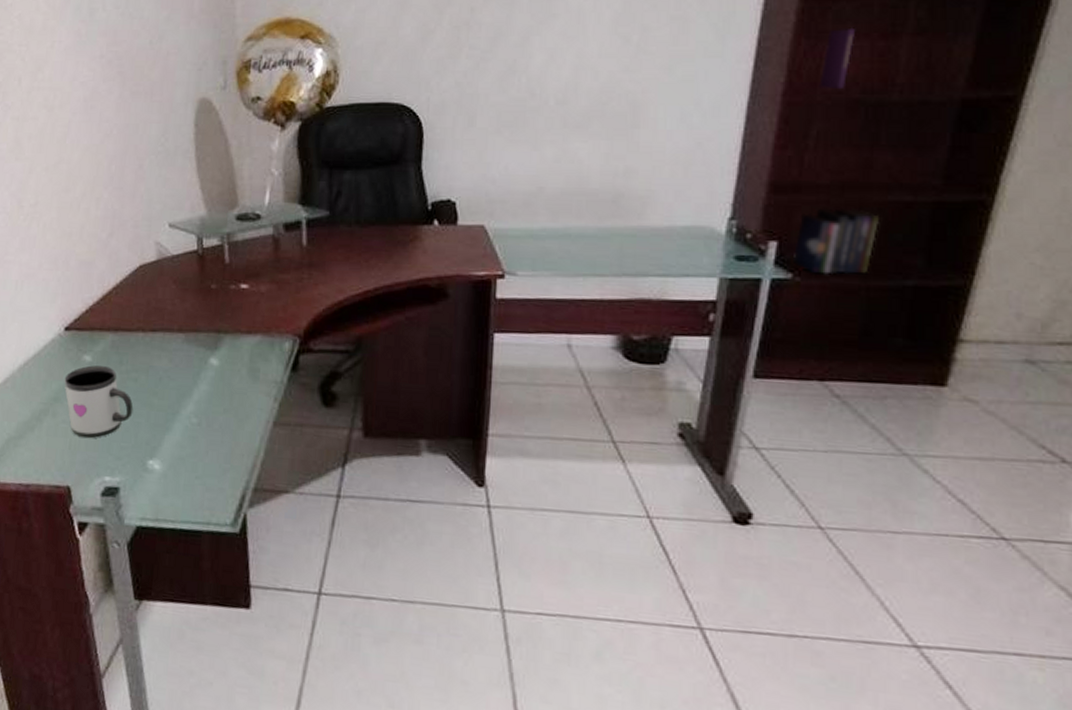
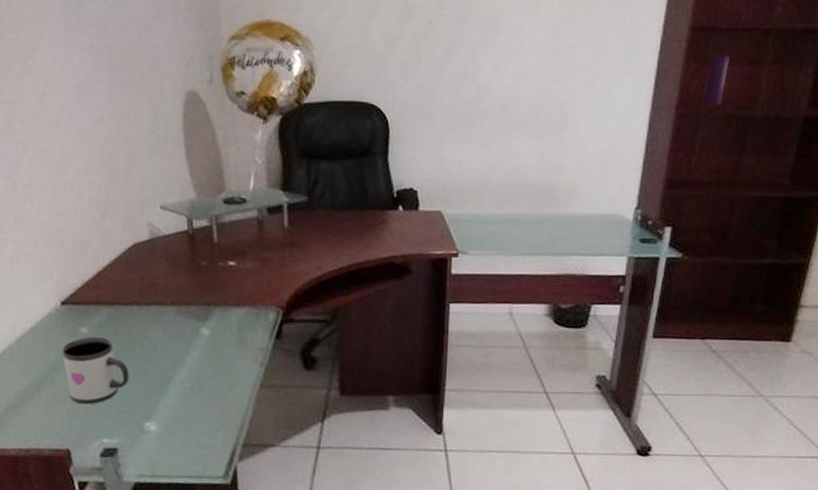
books: present [792,207,879,275] -> none [682,200,745,254]

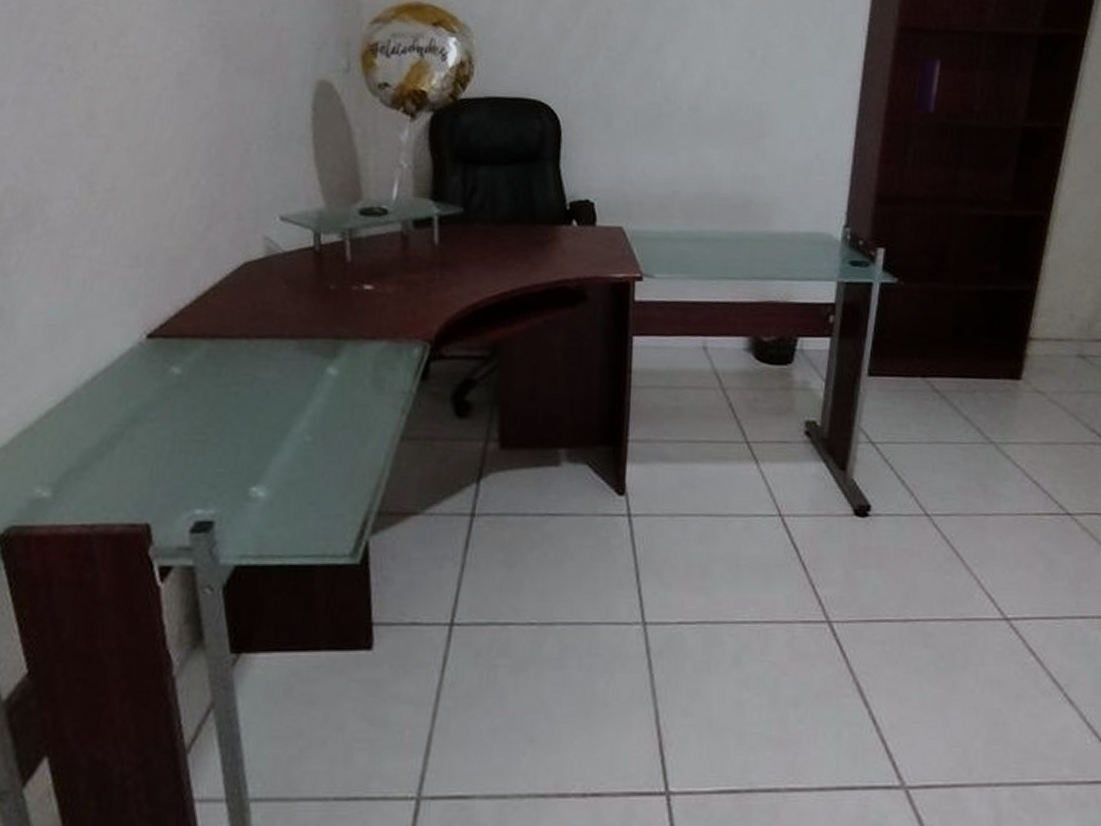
mug: present [61,337,130,405] -> none [144,379,234,465]

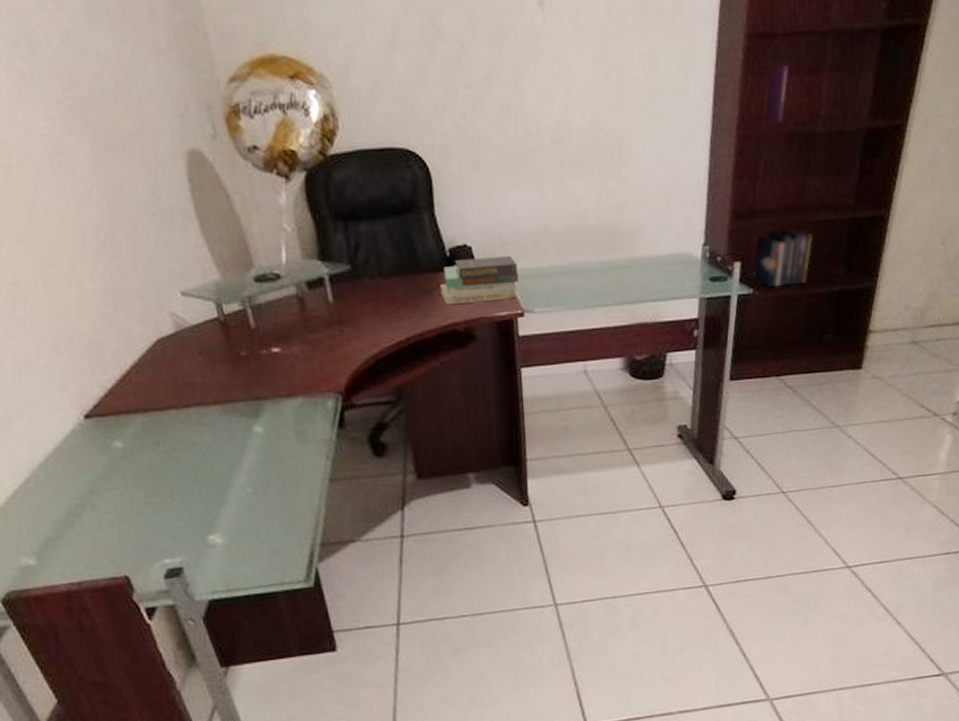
books: none [555,214,641,262] -> present [440,255,519,305]
books: none [897,218,965,280] -> present [752,227,812,288]

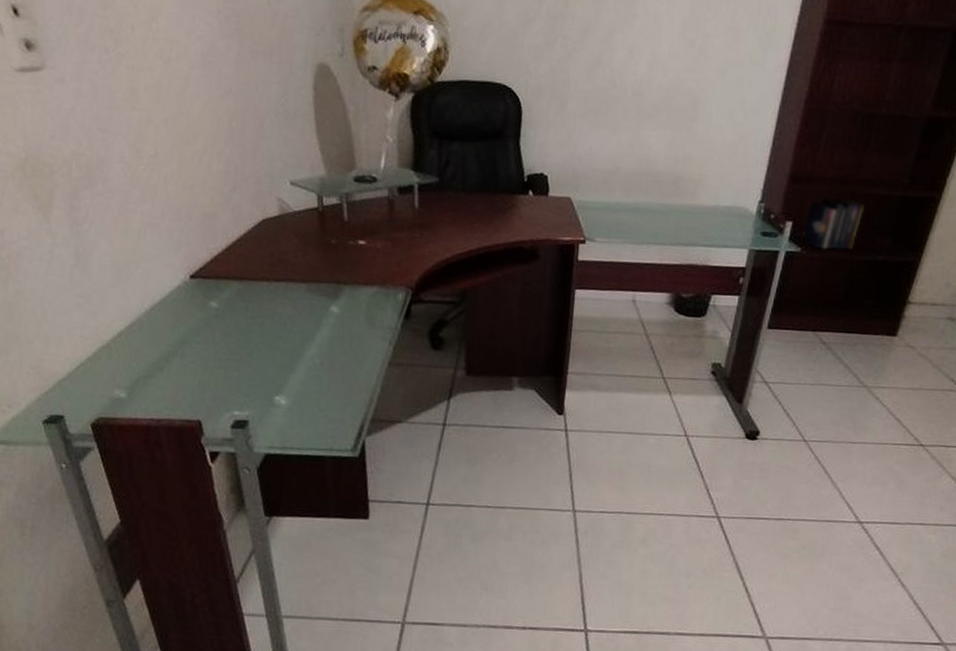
books: present [440,255,519,305] -> none [514,185,587,227]
book: present [764,64,789,123] -> none [831,50,862,101]

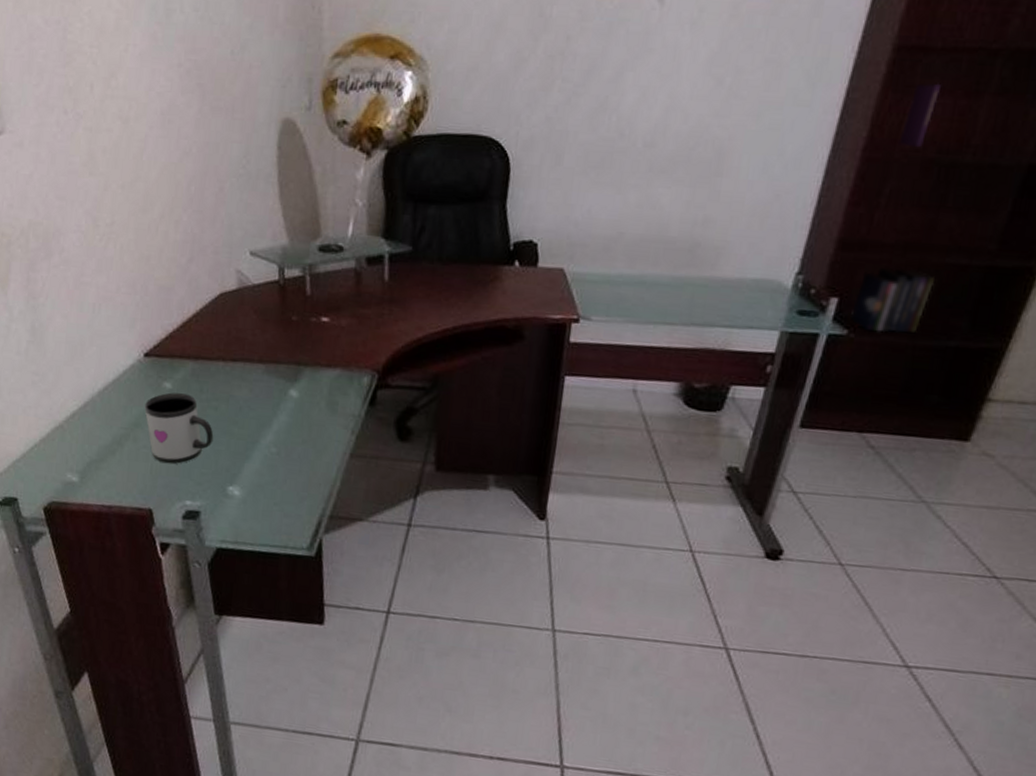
mug: none [191,311,260,378] -> present [144,392,214,464]
book: none [831,50,862,101] -> present [898,83,942,147]

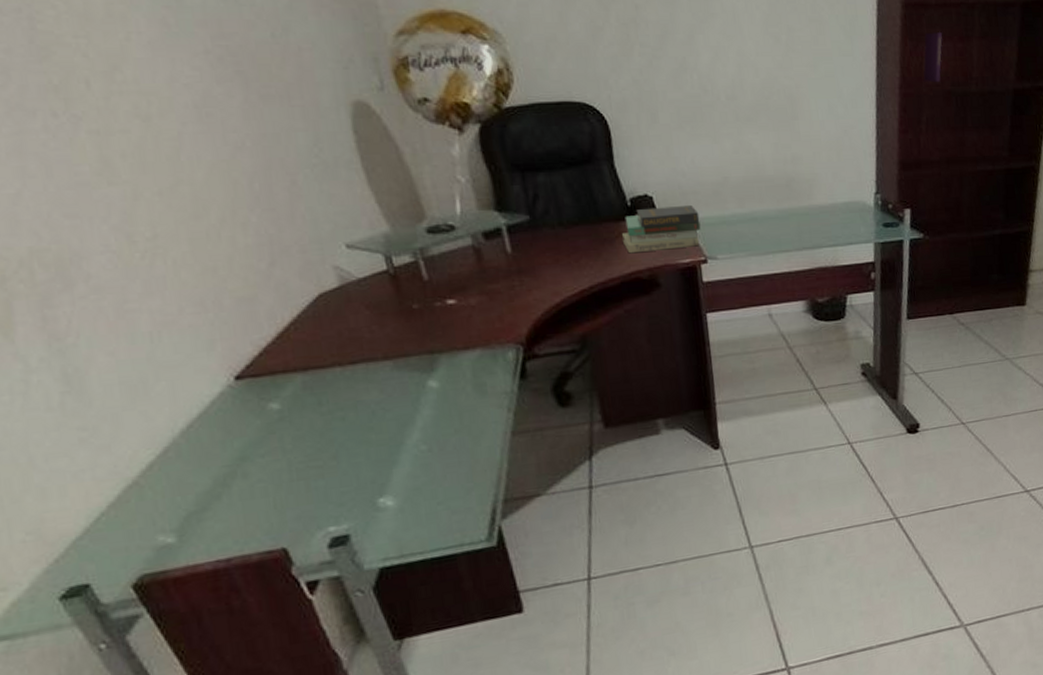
mug: present [144,392,214,464] -> none [249,410,348,493]
books: none [496,255,583,304] -> present [622,204,701,254]
books: present [850,267,935,333] -> none [921,177,974,232]

